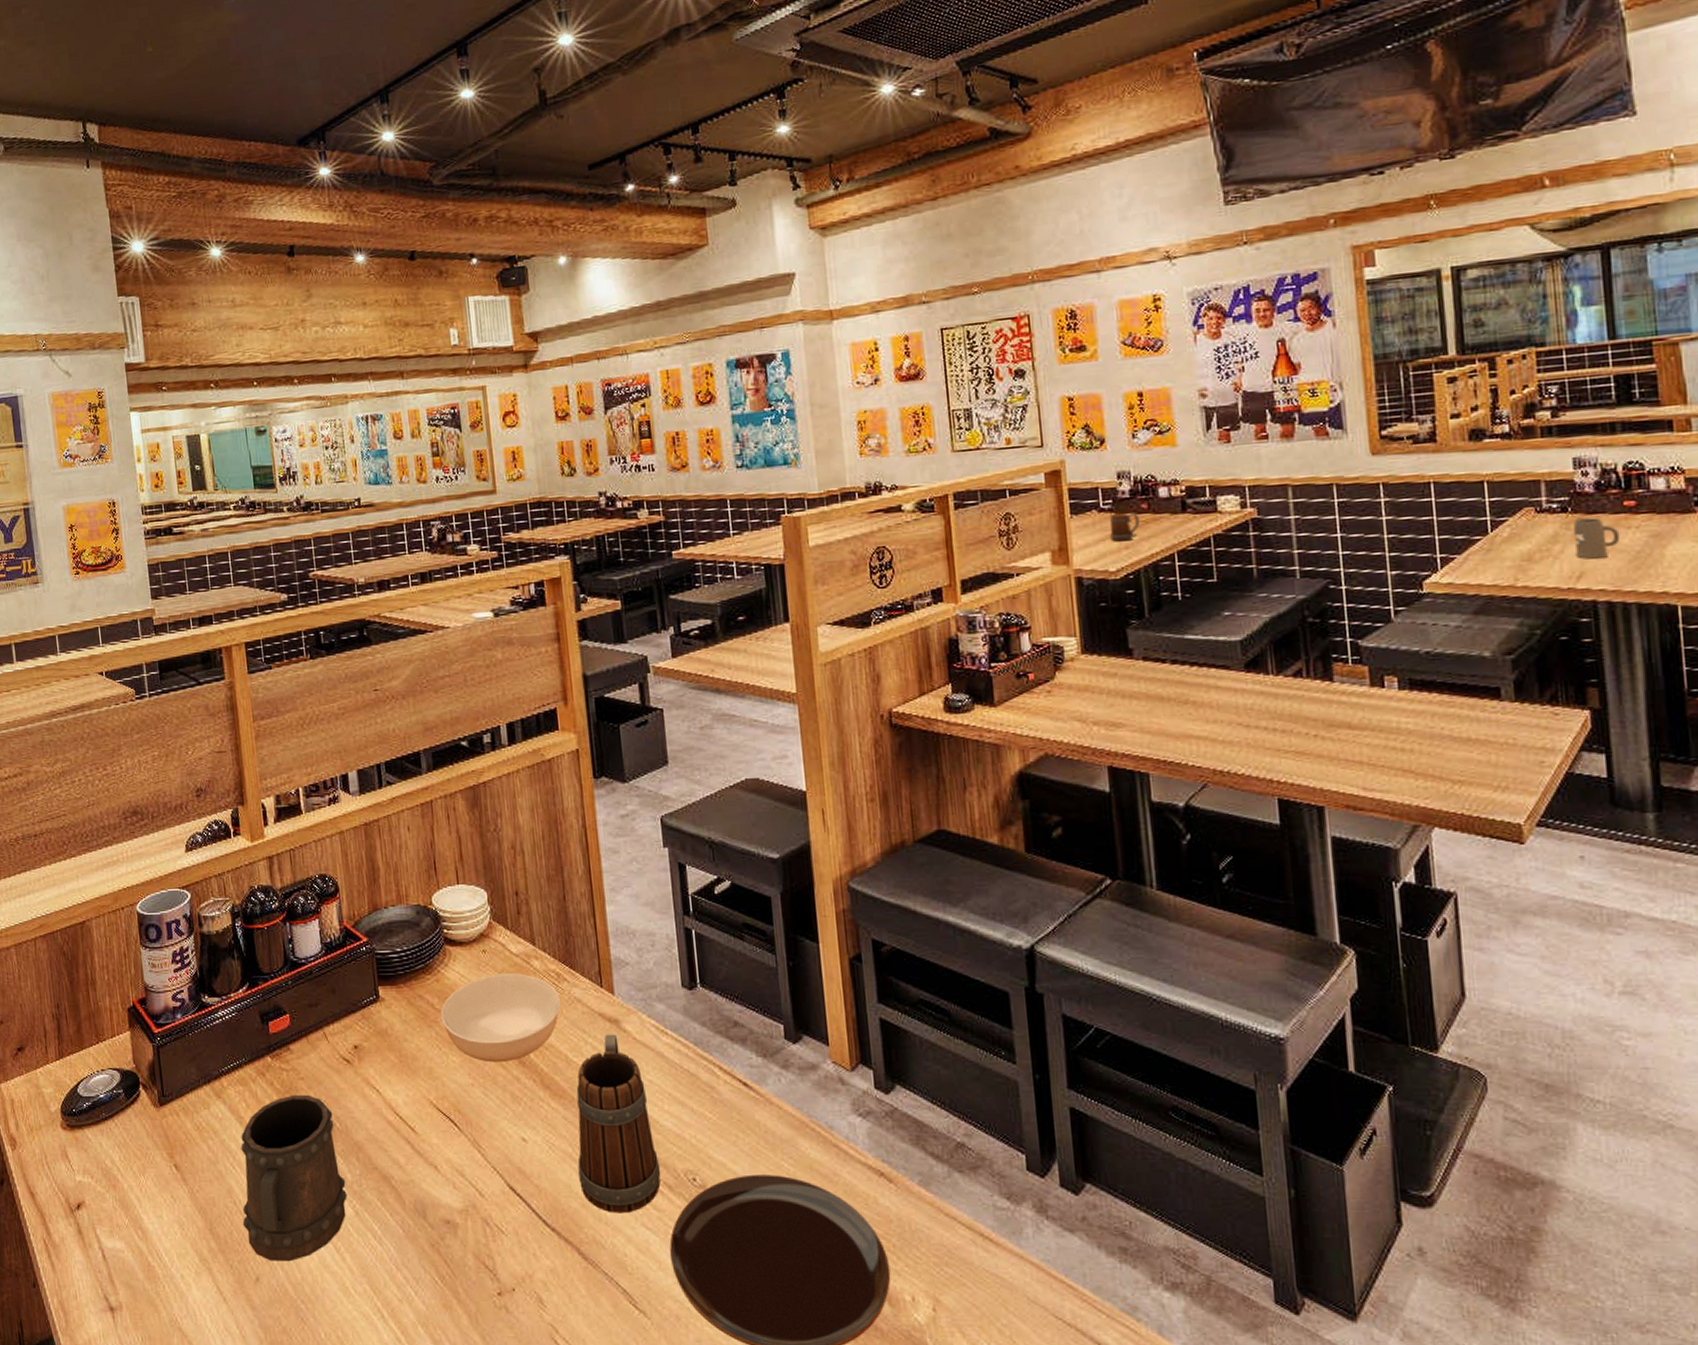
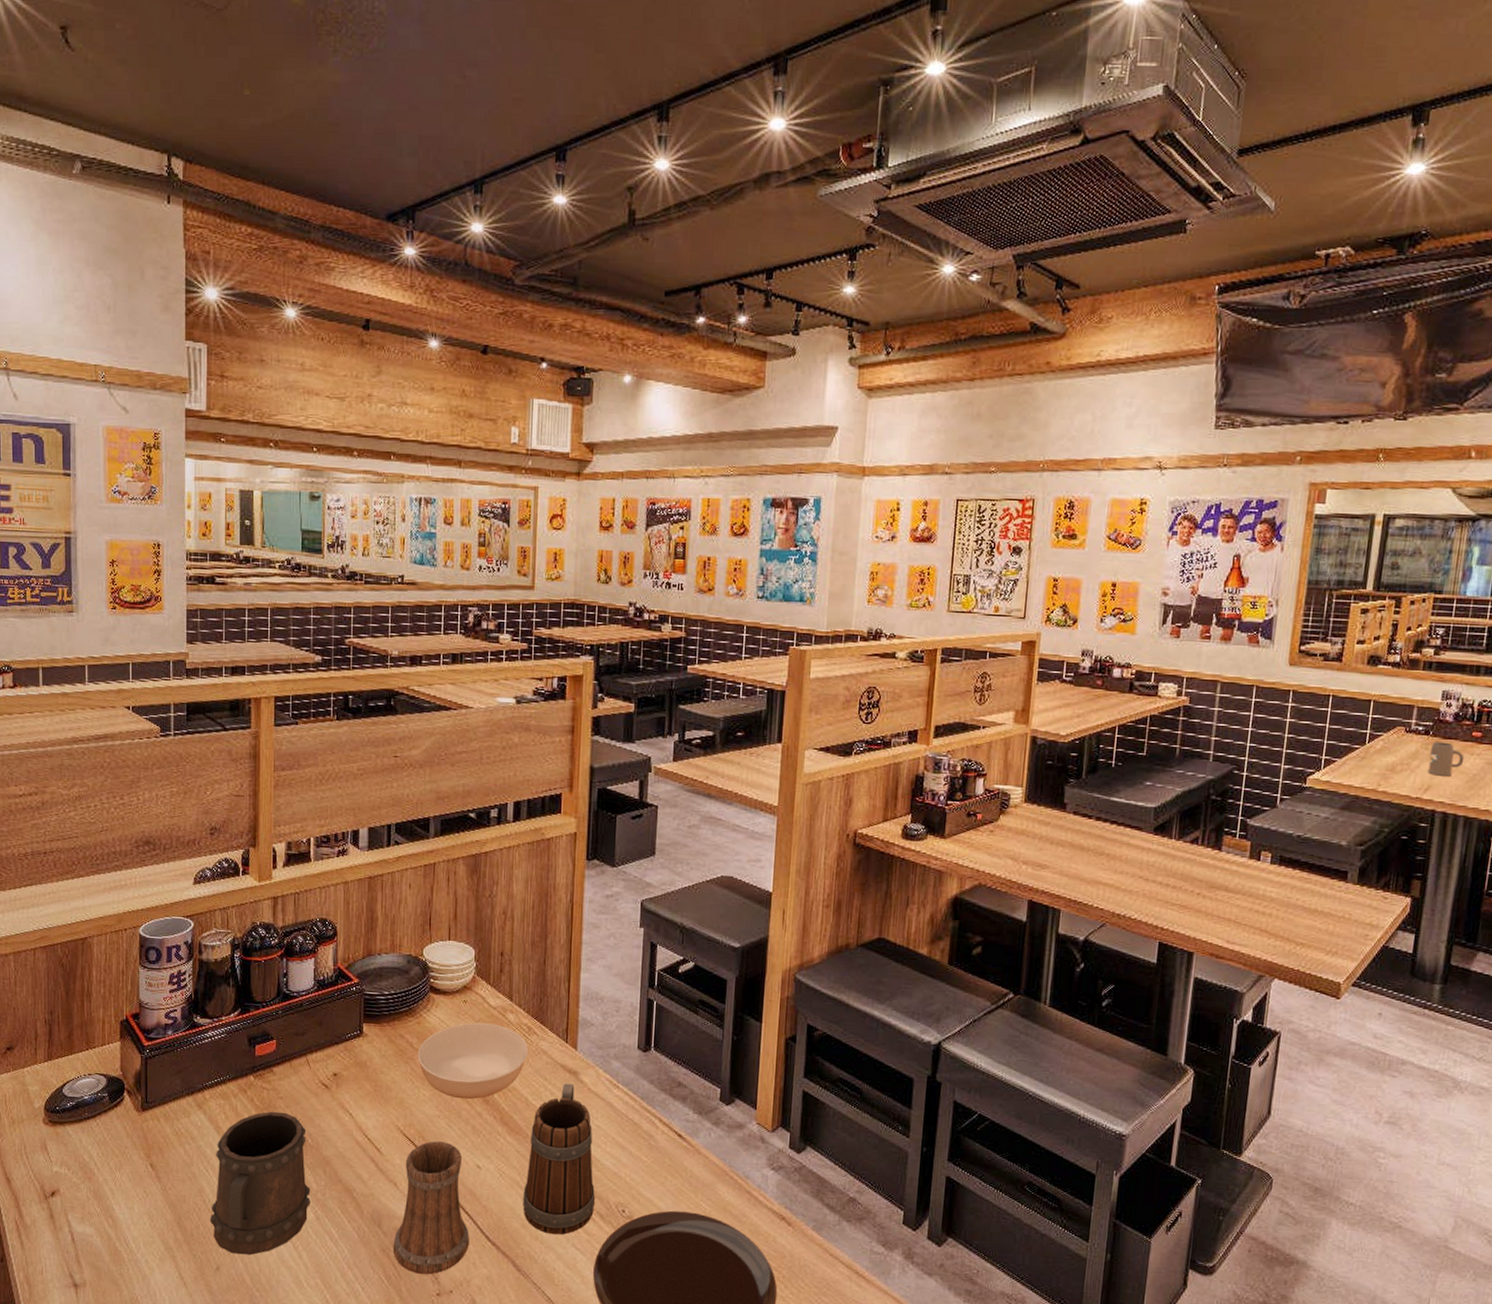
beer mug: none [442,1114,526,1271] -> present [393,1141,469,1275]
beer mug: present [1109,512,1141,542] -> none [1066,685,1094,711]

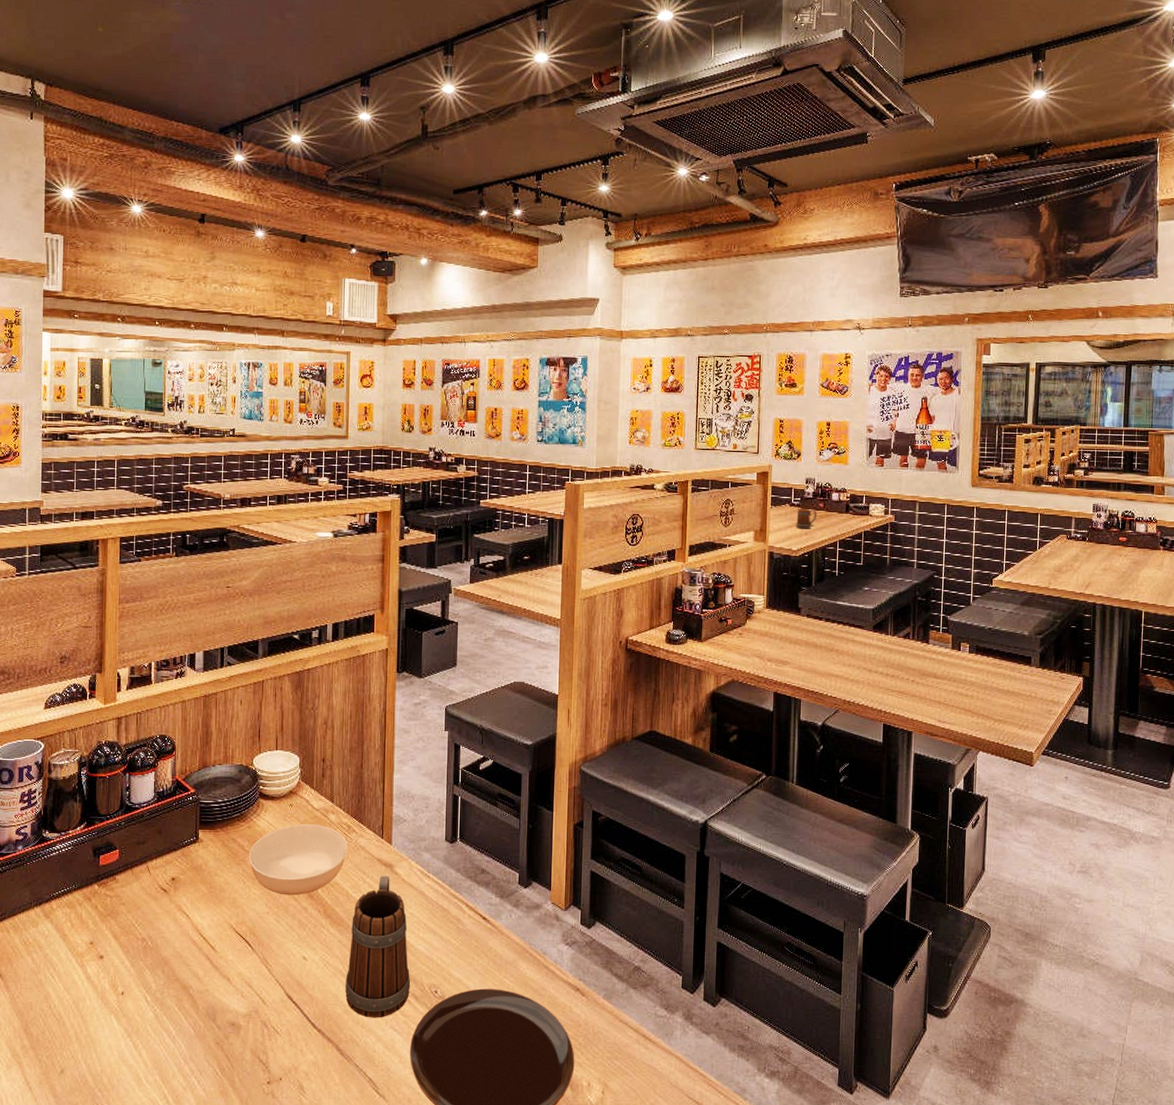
beer mug: present [209,1111,311,1255] -> none [55,917,150,1057]
beer mug: present [393,1141,469,1275] -> none [226,936,297,1064]
beer mug: none [1066,685,1094,711] -> present [796,508,817,529]
beer mug: present [1428,742,1465,777] -> none [1087,546,1115,575]

